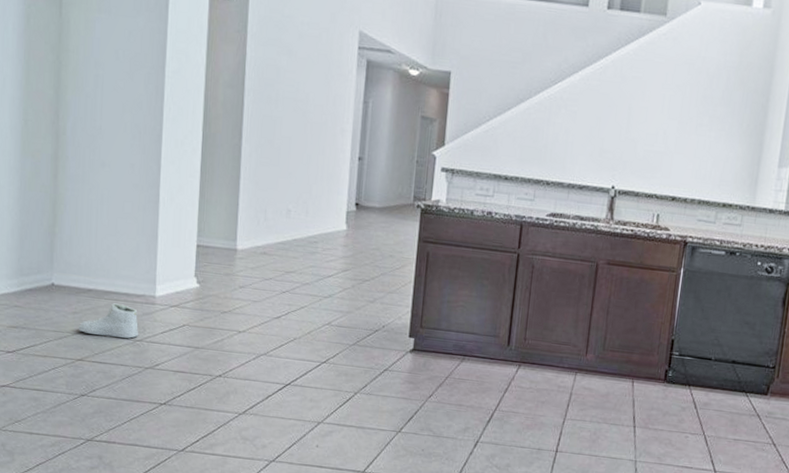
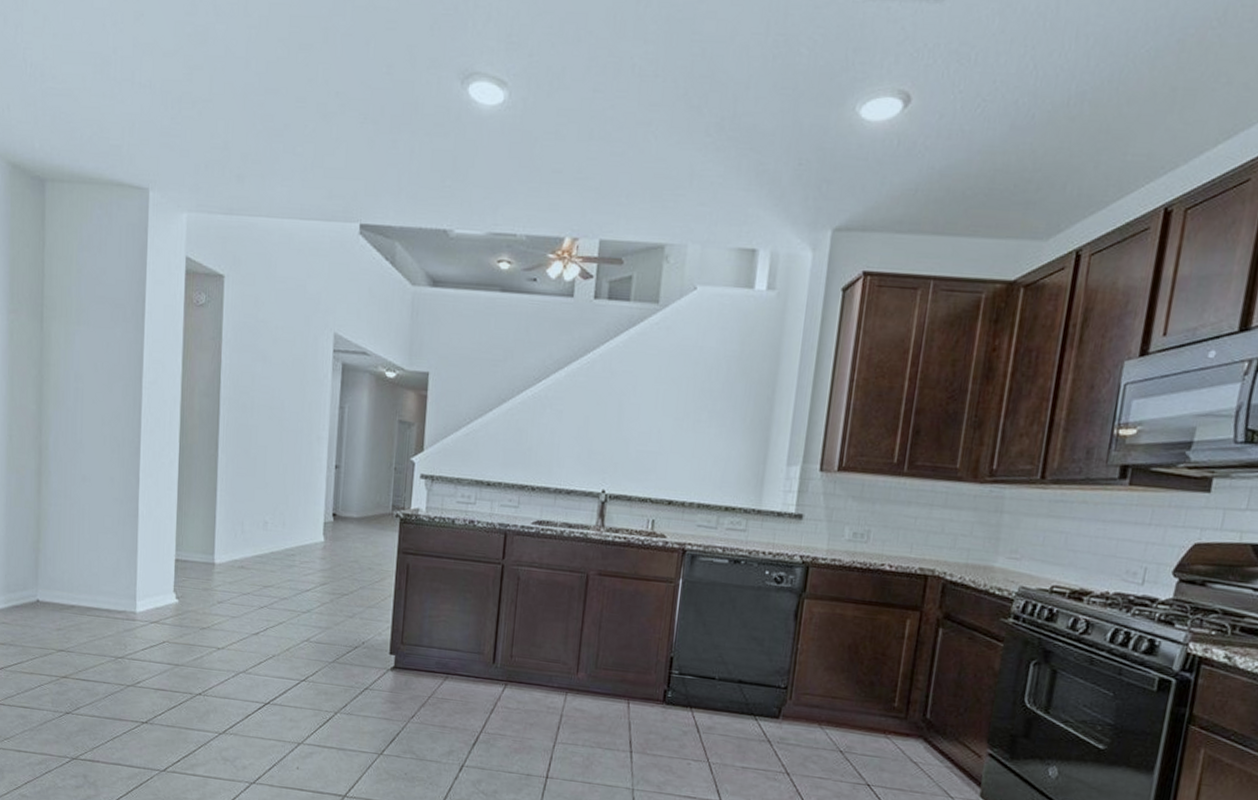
sneaker: present [78,303,139,339] -> none [62,619,120,656]

